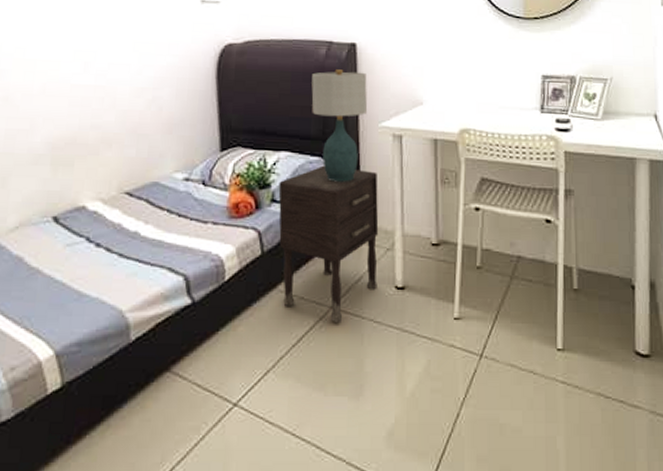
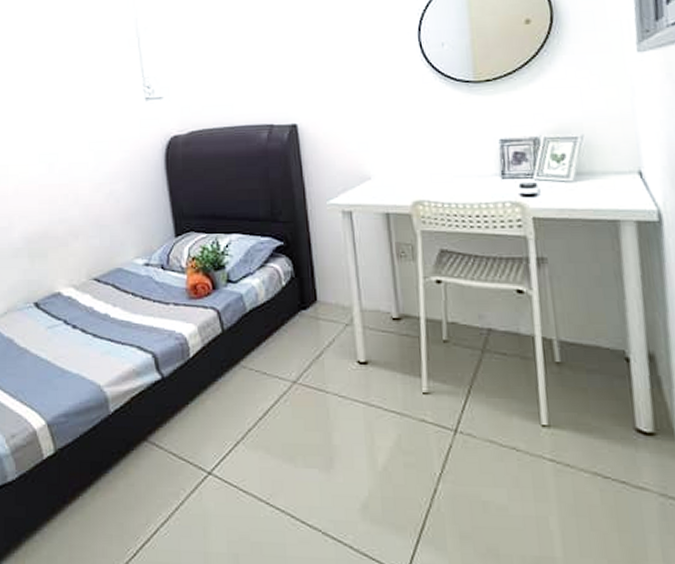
nightstand: present [278,165,379,322] -> none [233,245,339,397]
table lamp: present [311,69,367,182] -> none [256,151,313,261]

